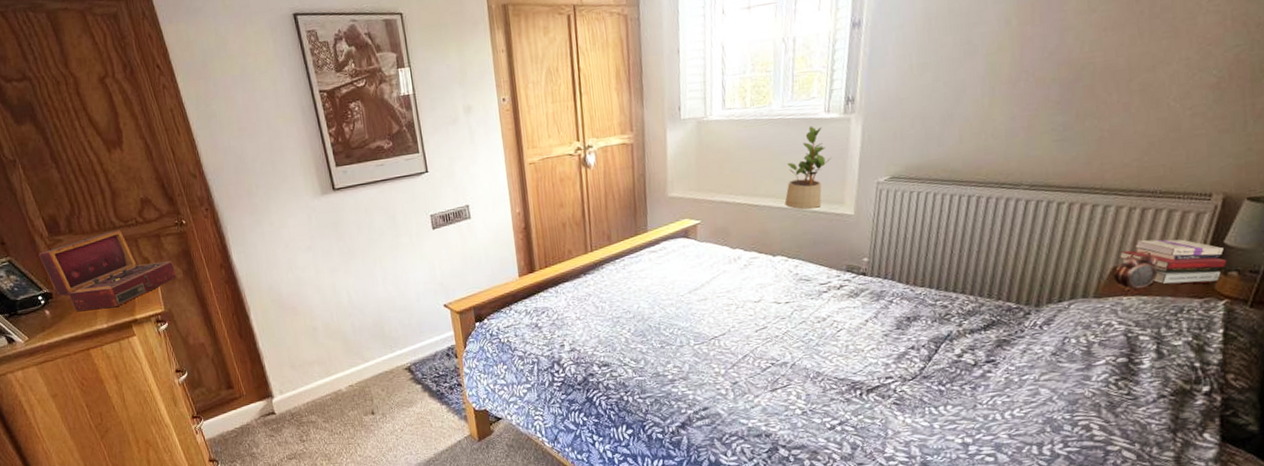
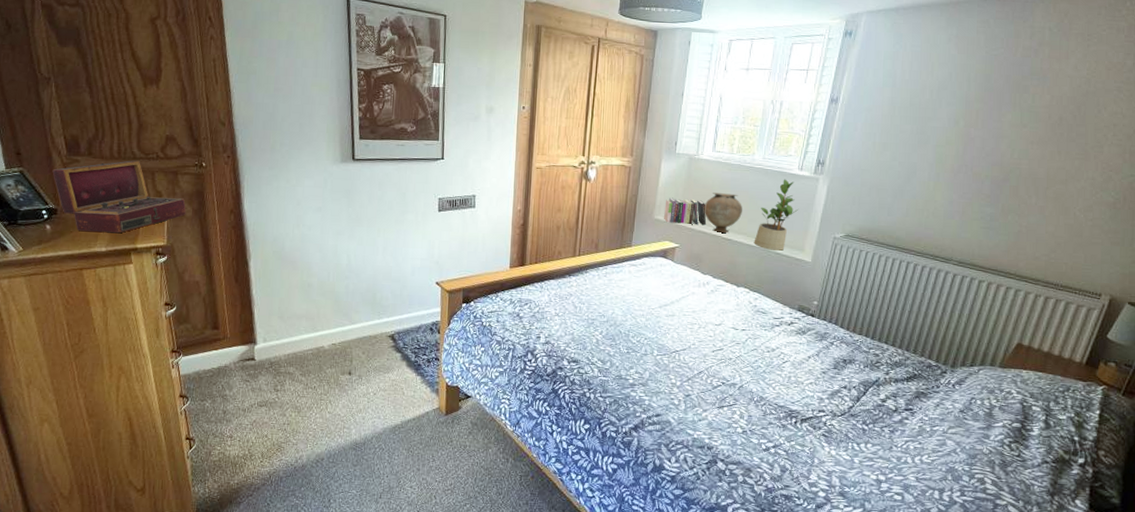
books: none [677,167,728,199] -> present [664,197,707,226]
vase: none [722,153,767,200] -> present [704,193,742,233]
alarm clock: present [1114,250,1159,292] -> none [1018,332,1054,368]
books: present [1119,239,1227,285] -> none [1023,323,1108,370]

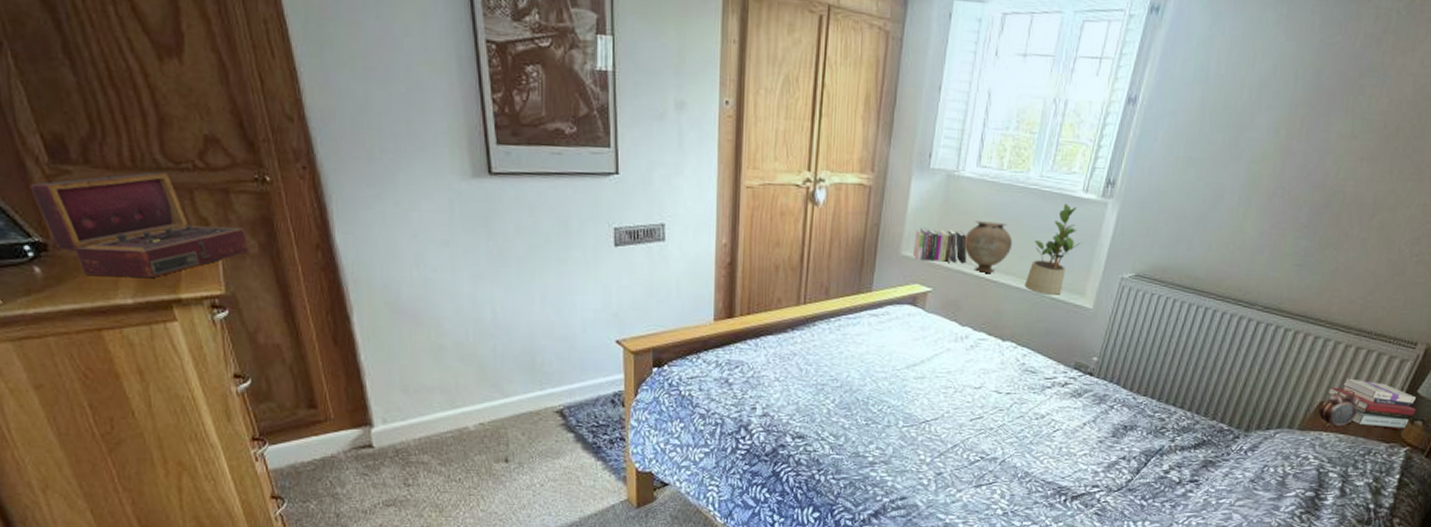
alarm clock: none [1018,332,1054,368] -> present [1319,389,1360,429]
books: none [1023,323,1108,370] -> present [1326,378,1416,430]

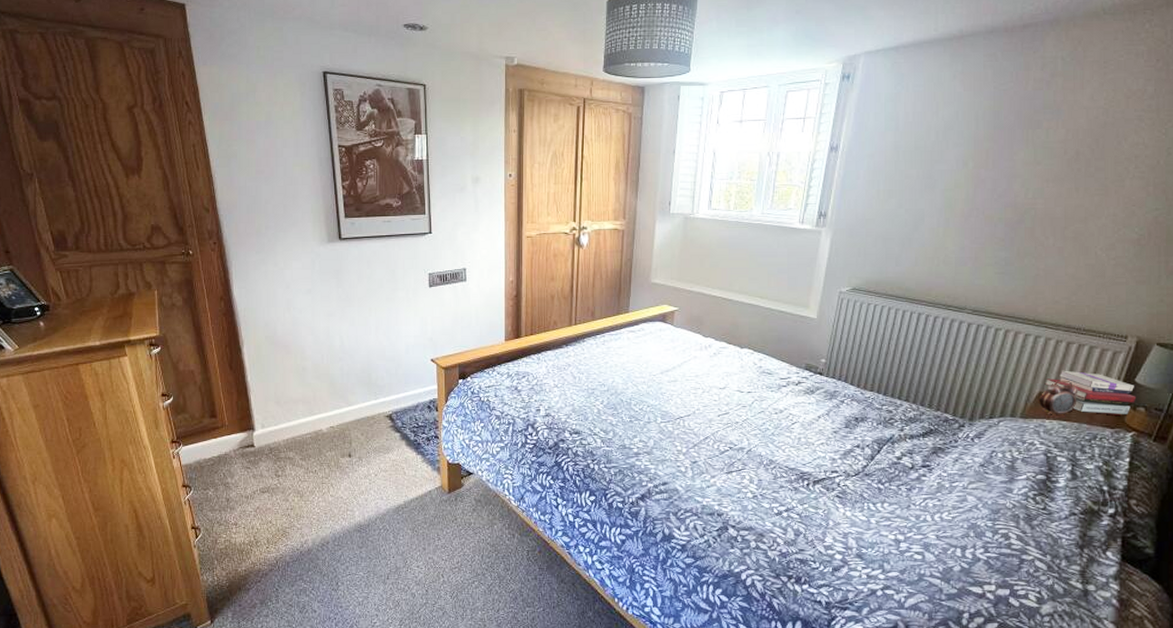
wooden box: present [29,172,249,279] -> none [41,252,176,327]
books: present [913,227,967,264] -> none [661,259,706,287]
vase: present [964,221,1012,273] -> none [702,252,742,293]
potted plant: present [1024,203,1082,296] -> none [756,234,802,310]

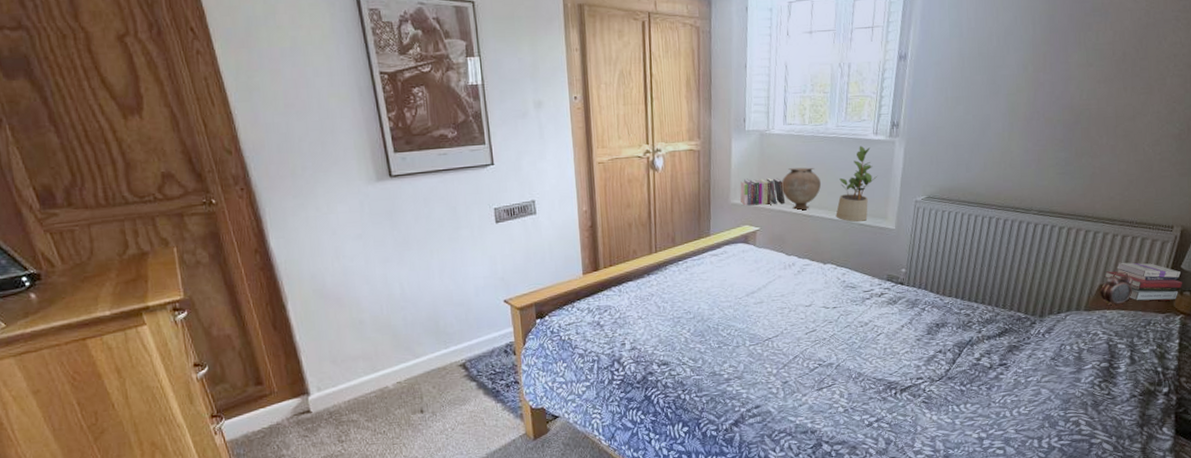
books: none [661,259,706,287] -> present [740,177,786,206]
vase: none [702,252,742,293] -> present [781,167,821,210]
potted plant: none [756,234,802,310] -> present [835,145,878,223]

